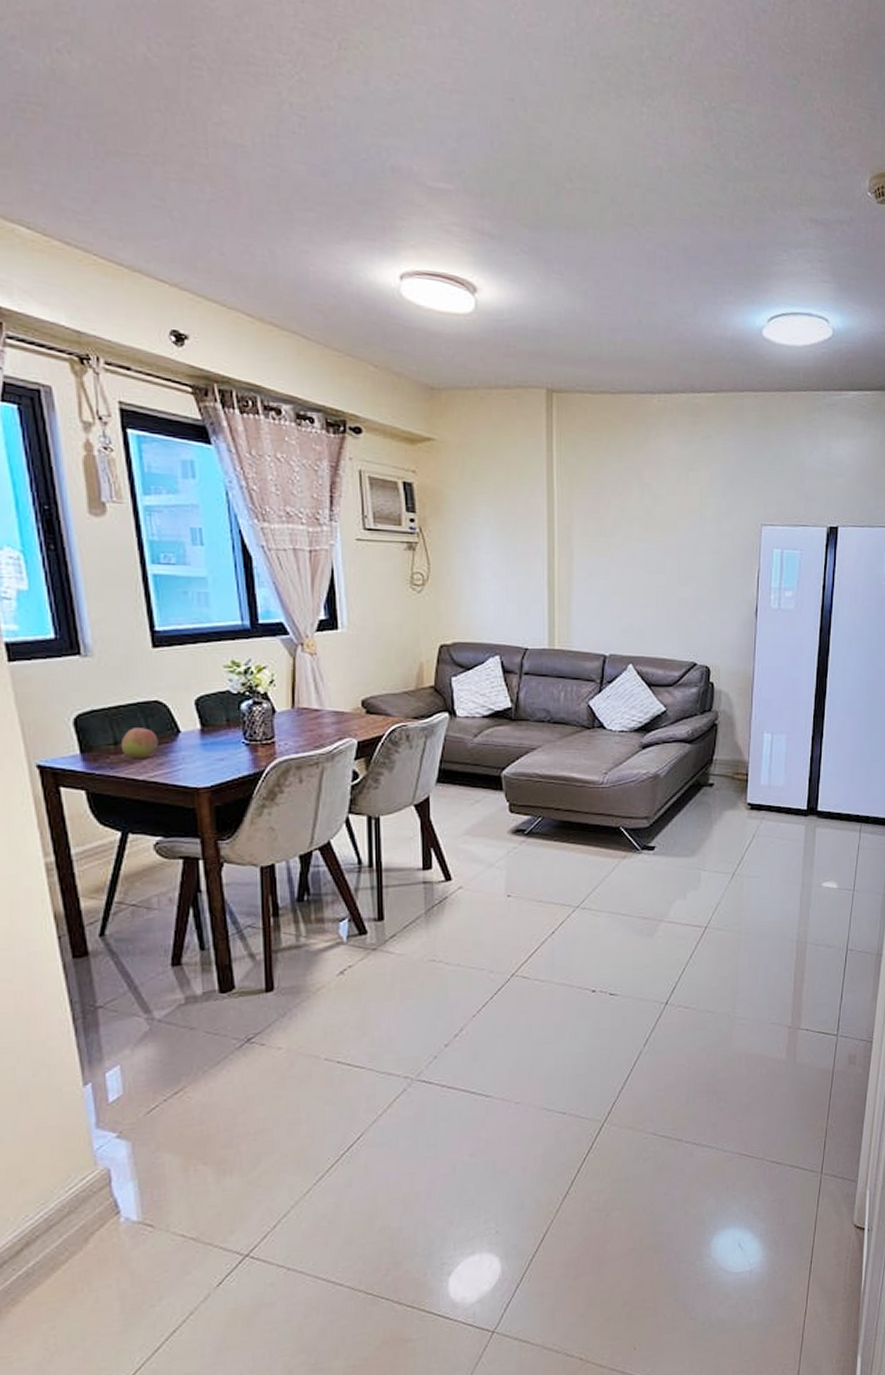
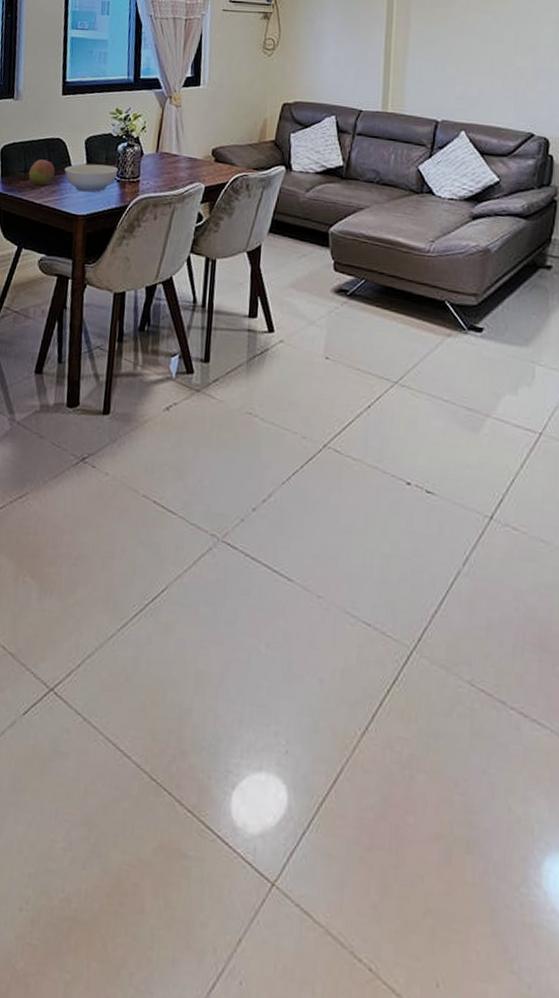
bowl: none [171,728,246,761] -> present [64,164,119,192]

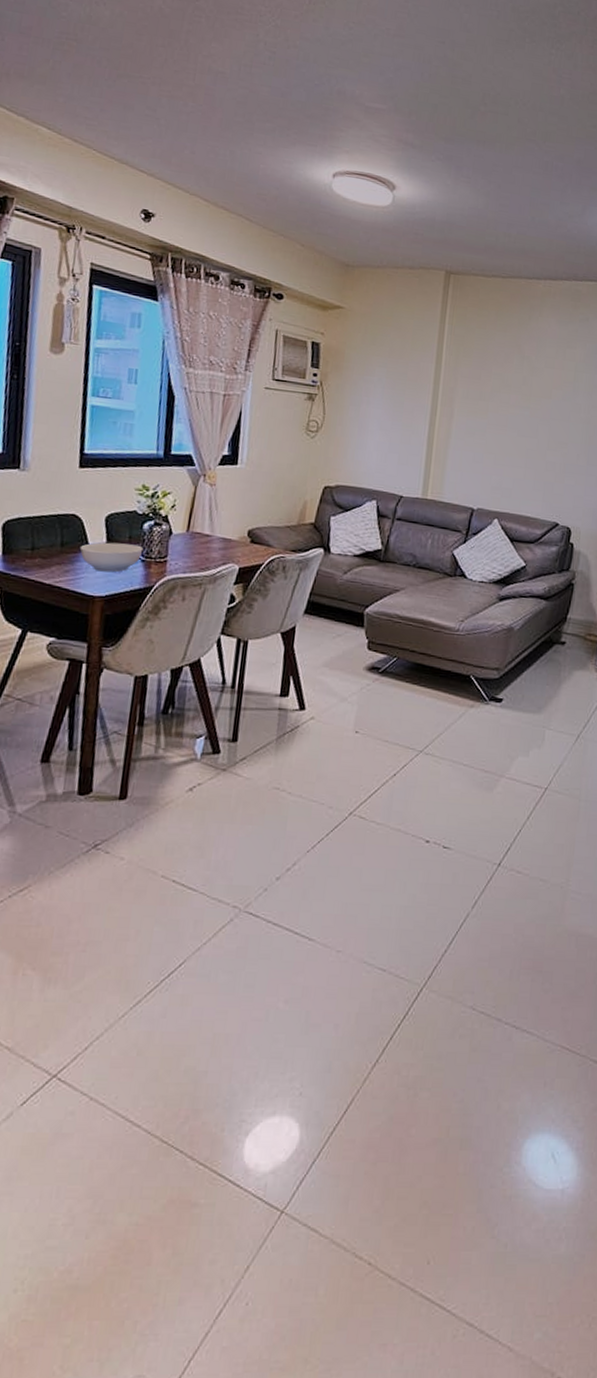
fruit: present [28,159,55,186] -> none [36,536,69,565]

